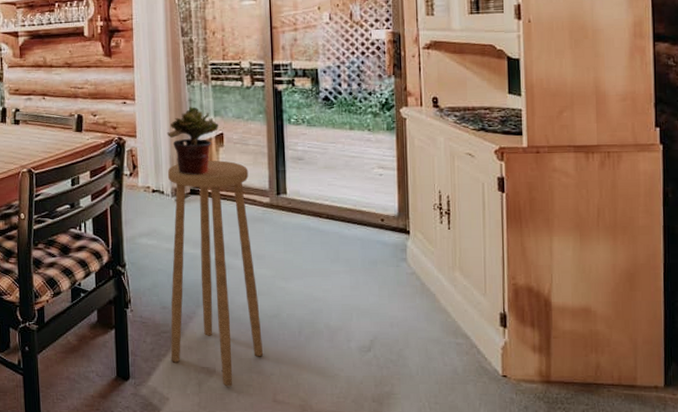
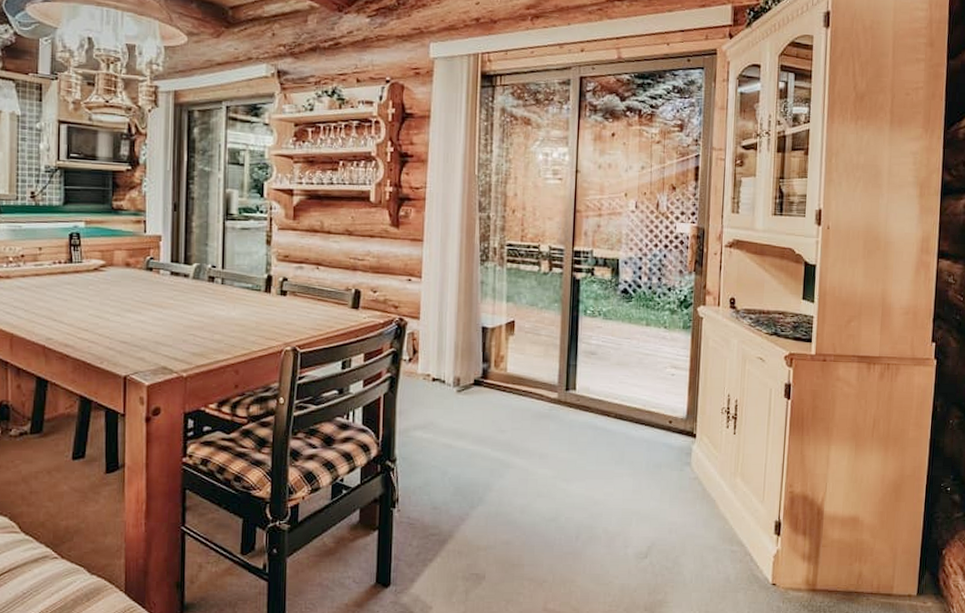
potted plant: present [167,107,219,175] -> none [453,290,511,364]
stool: present [168,160,264,387] -> none [437,349,538,595]

